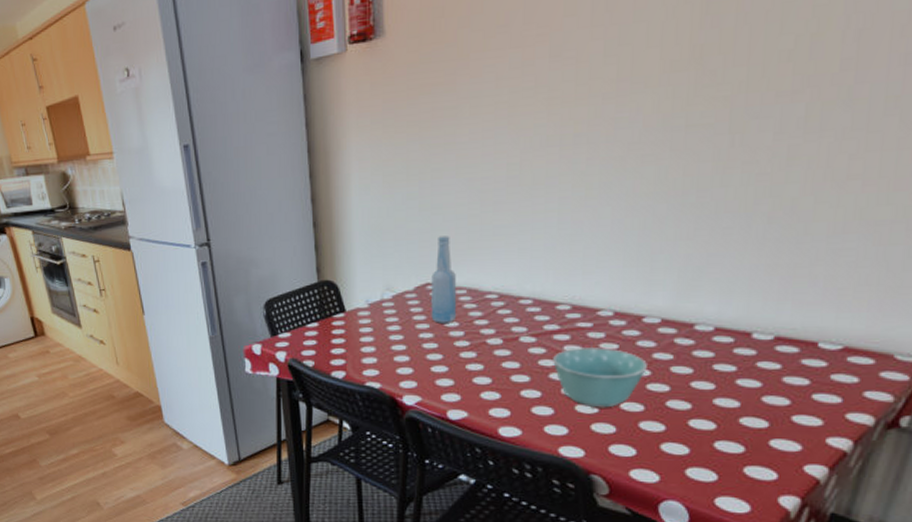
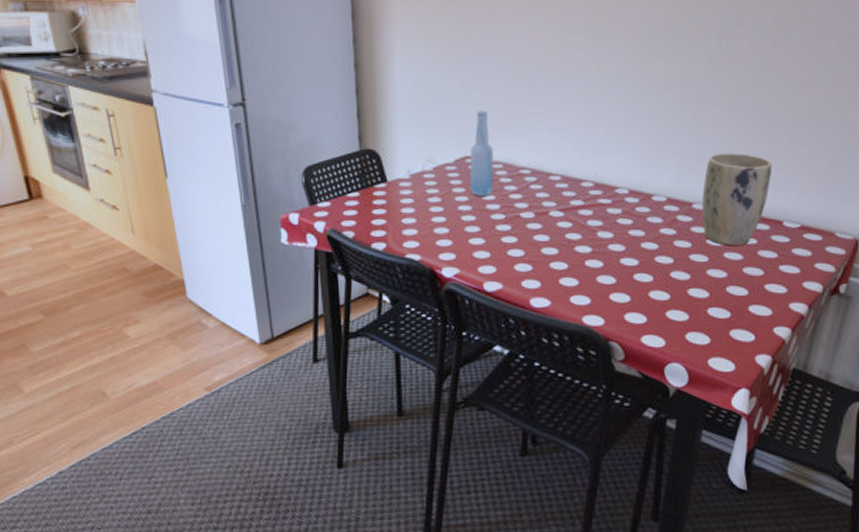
bowl: present [553,347,647,408] -> none [578,222,656,279]
plant pot: none [706,265,803,371] -> present [701,153,772,245]

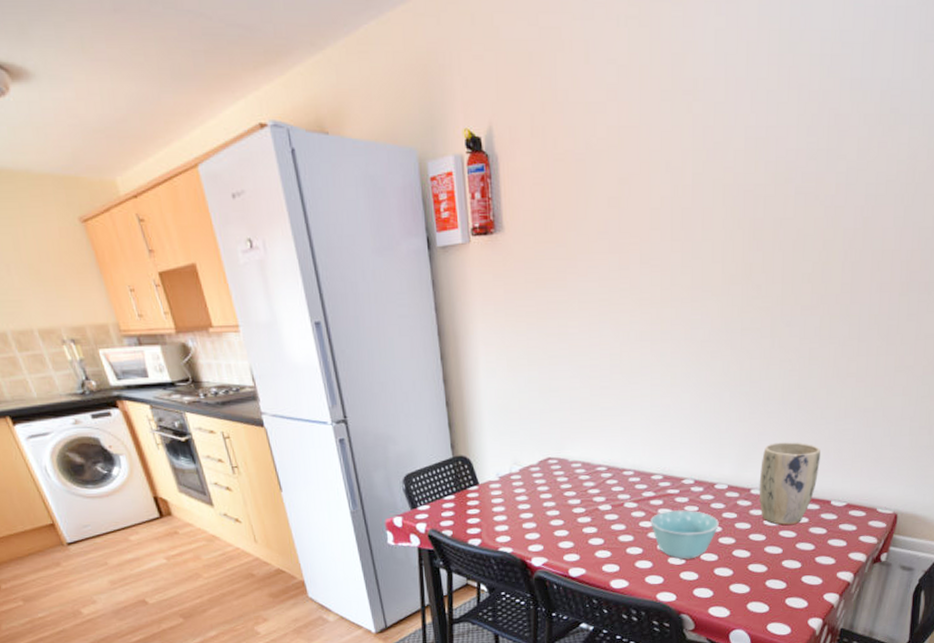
bottle: present [470,111,494,196] -> none [552,416,574,493]
bowl: none [578,222,656,279] -> present [650,510,719,560]

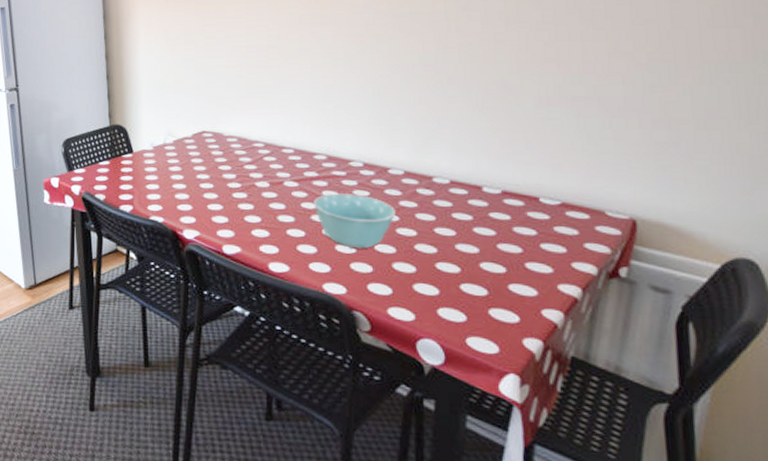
plant pot: present [759,442,820,525] -> none [442,129,520,221]

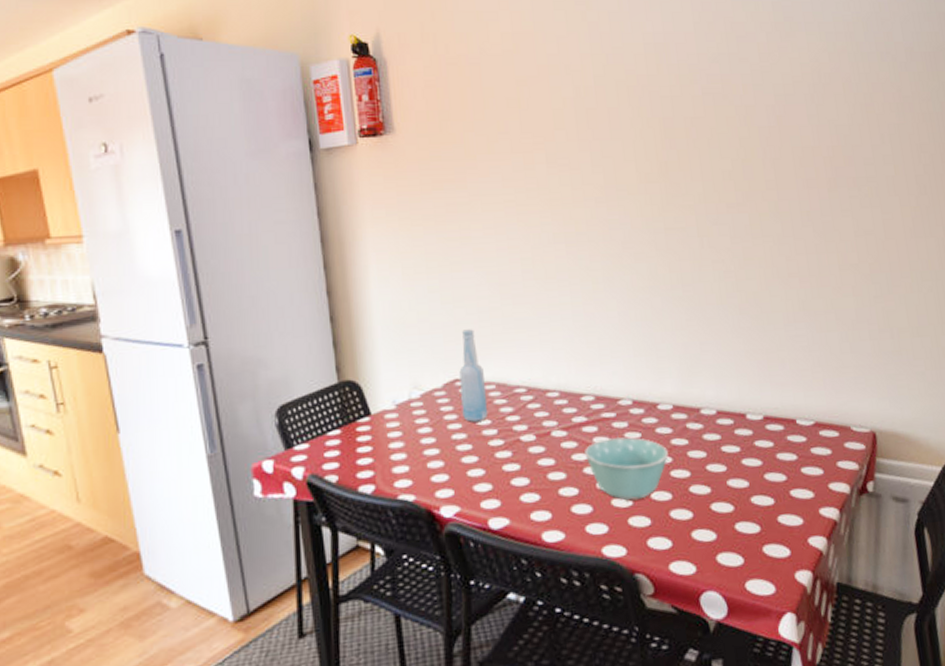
bottle: none [207,92,229,167] -> present [459,329,488,422]

